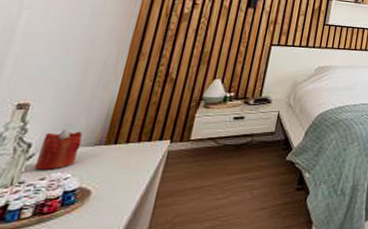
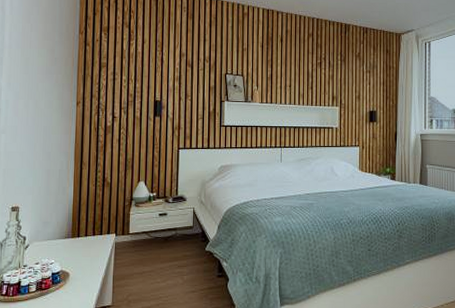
candle: present [34,129,83,170] -> none [30,226,56,257]

